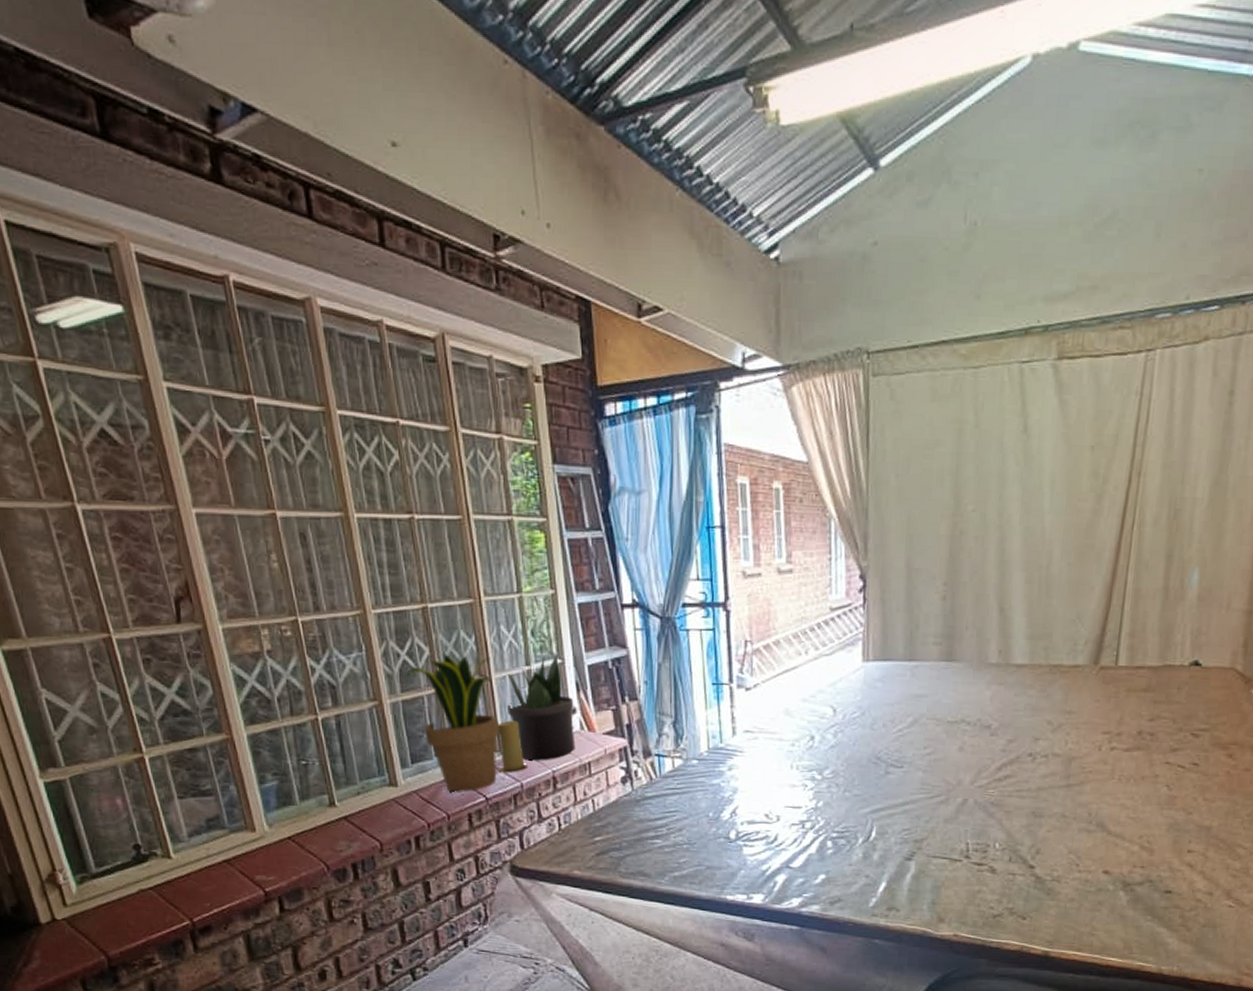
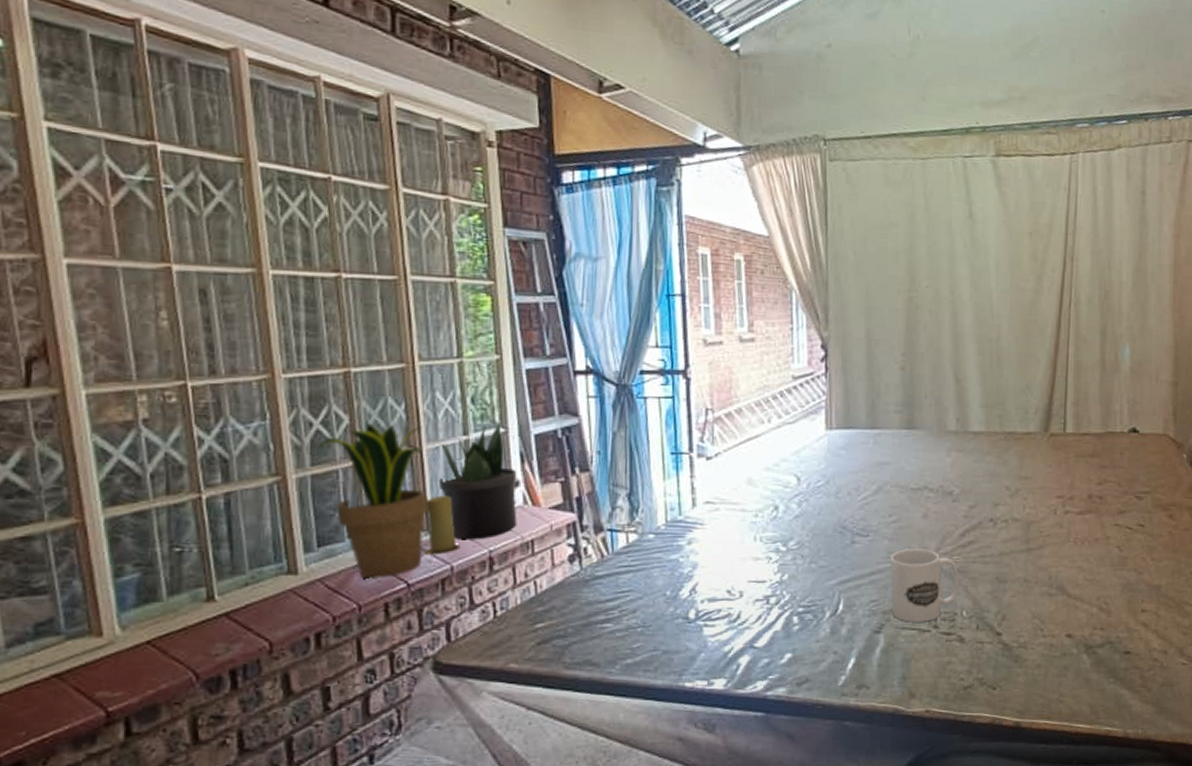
mug: none [923,781,994,852] -> present [889,549,960,622]

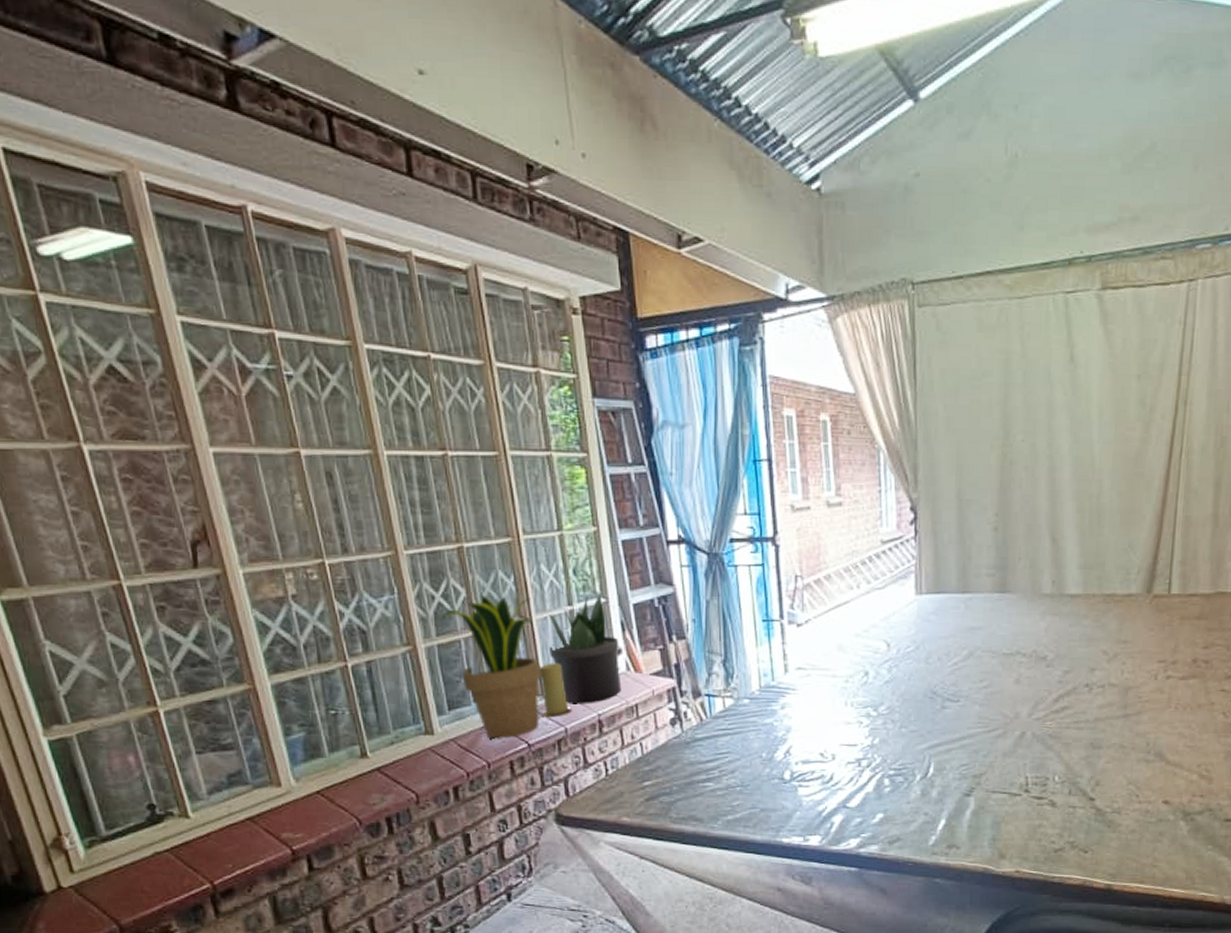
mug: present [889,549,960,622] -> none [980,714,1053,786]

